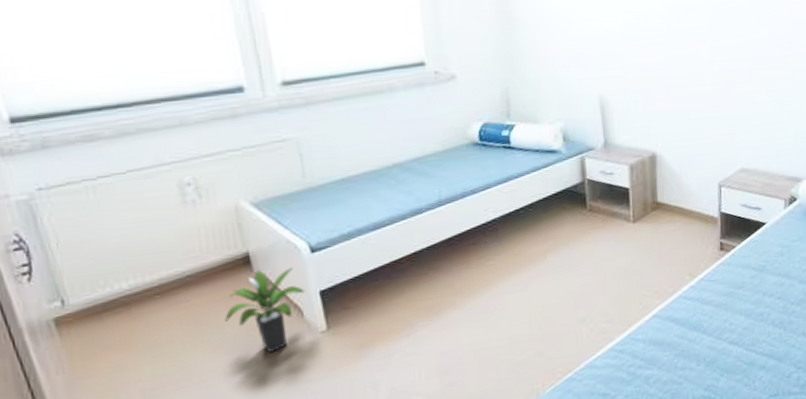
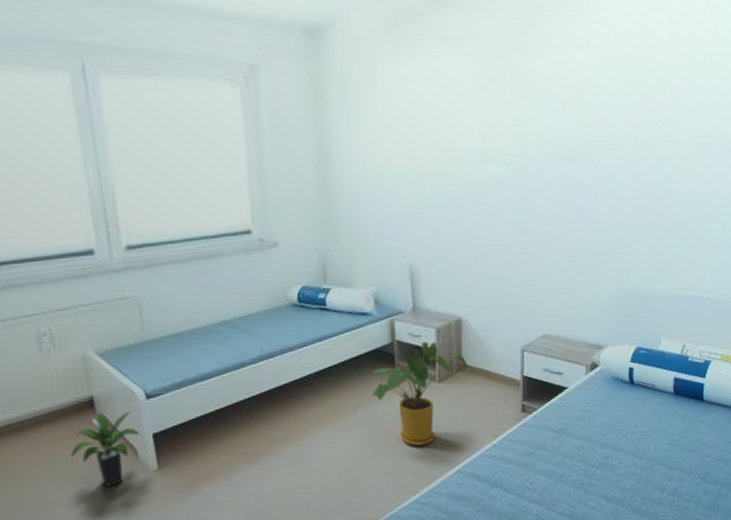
house plant: none [562,179,665,291] -> present [371,341,469,446]

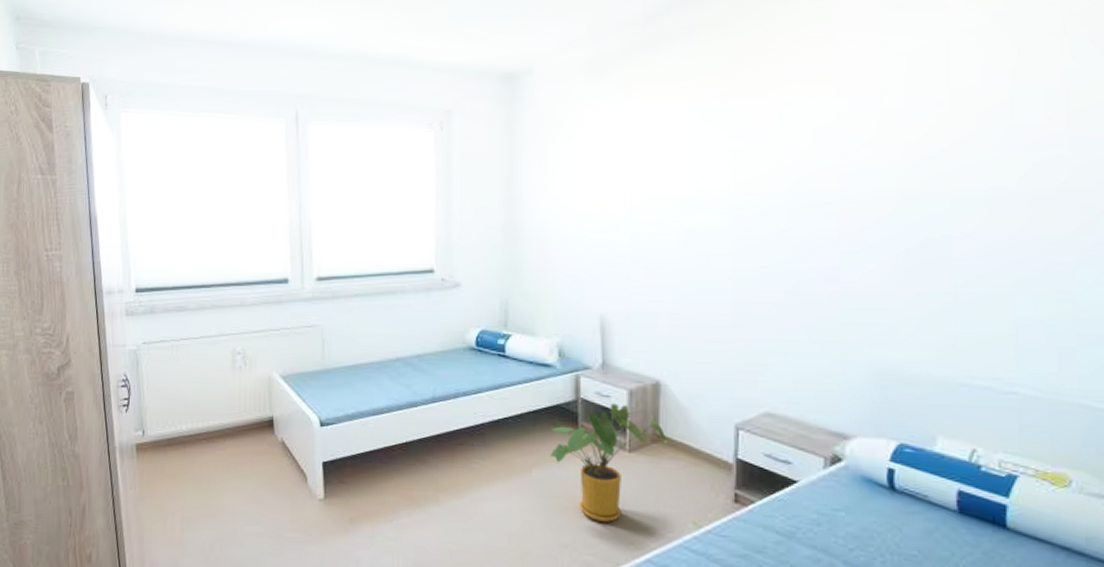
potted plant: present [70,412,141,488] -> none [248,434,312,510]

